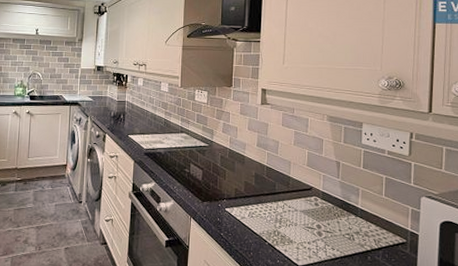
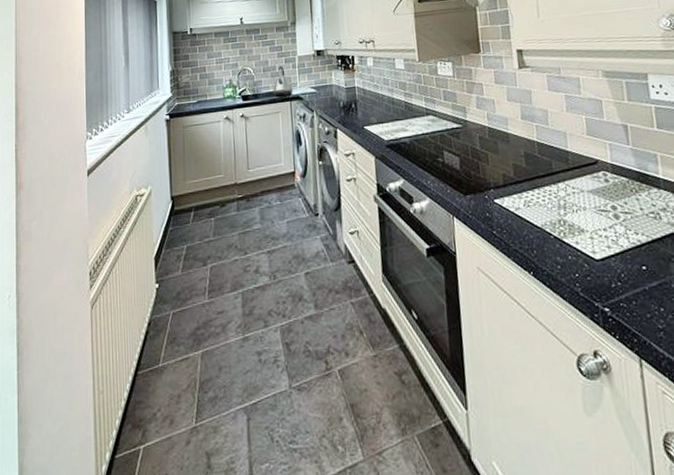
kettle: none [56,74,74,103] -> present [273,65,293,98]

